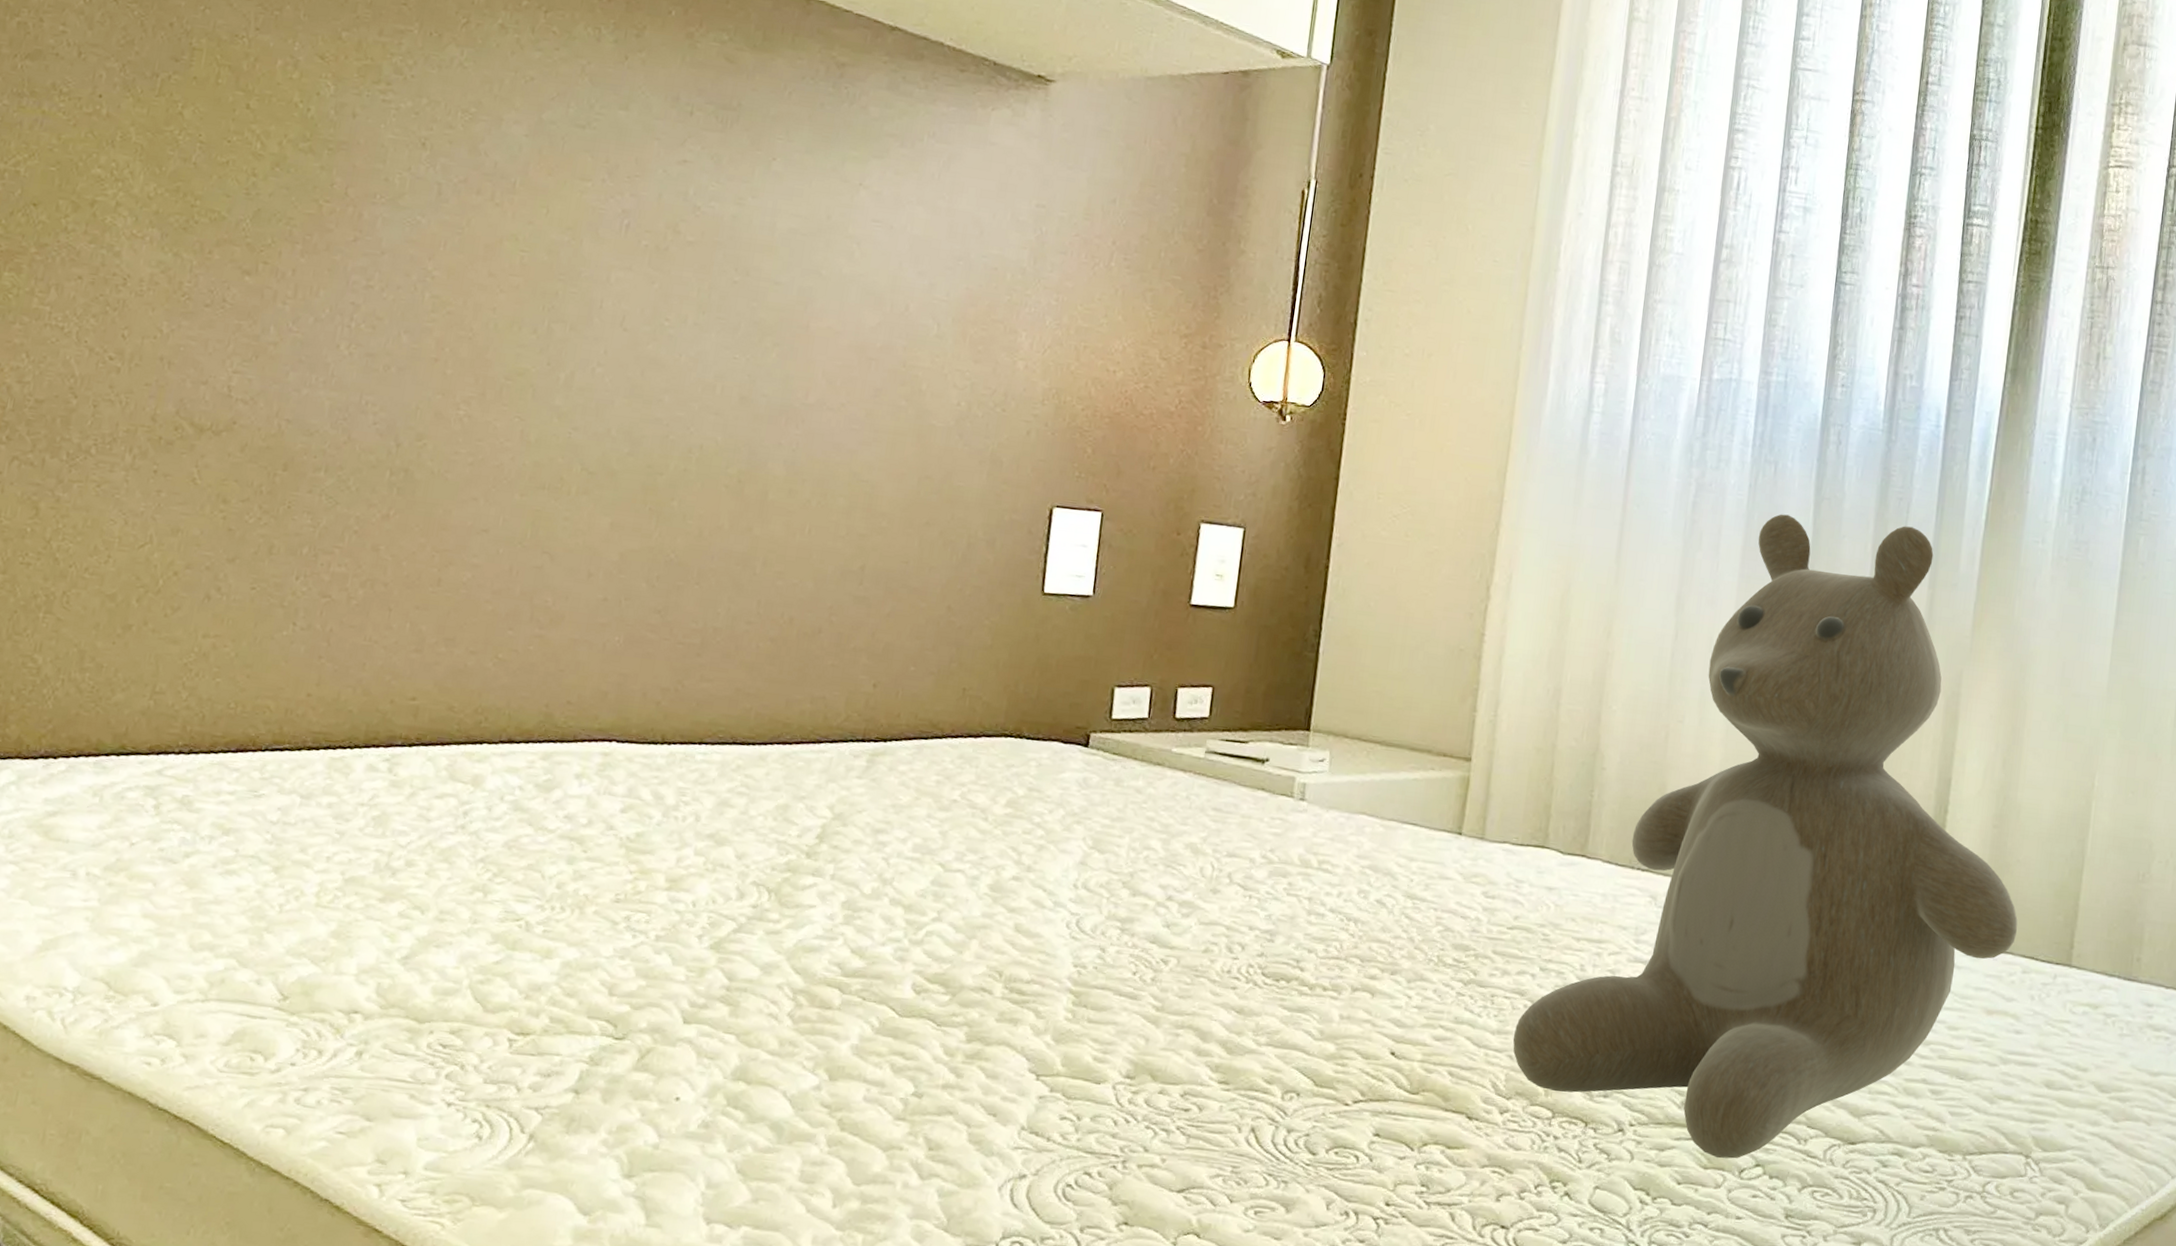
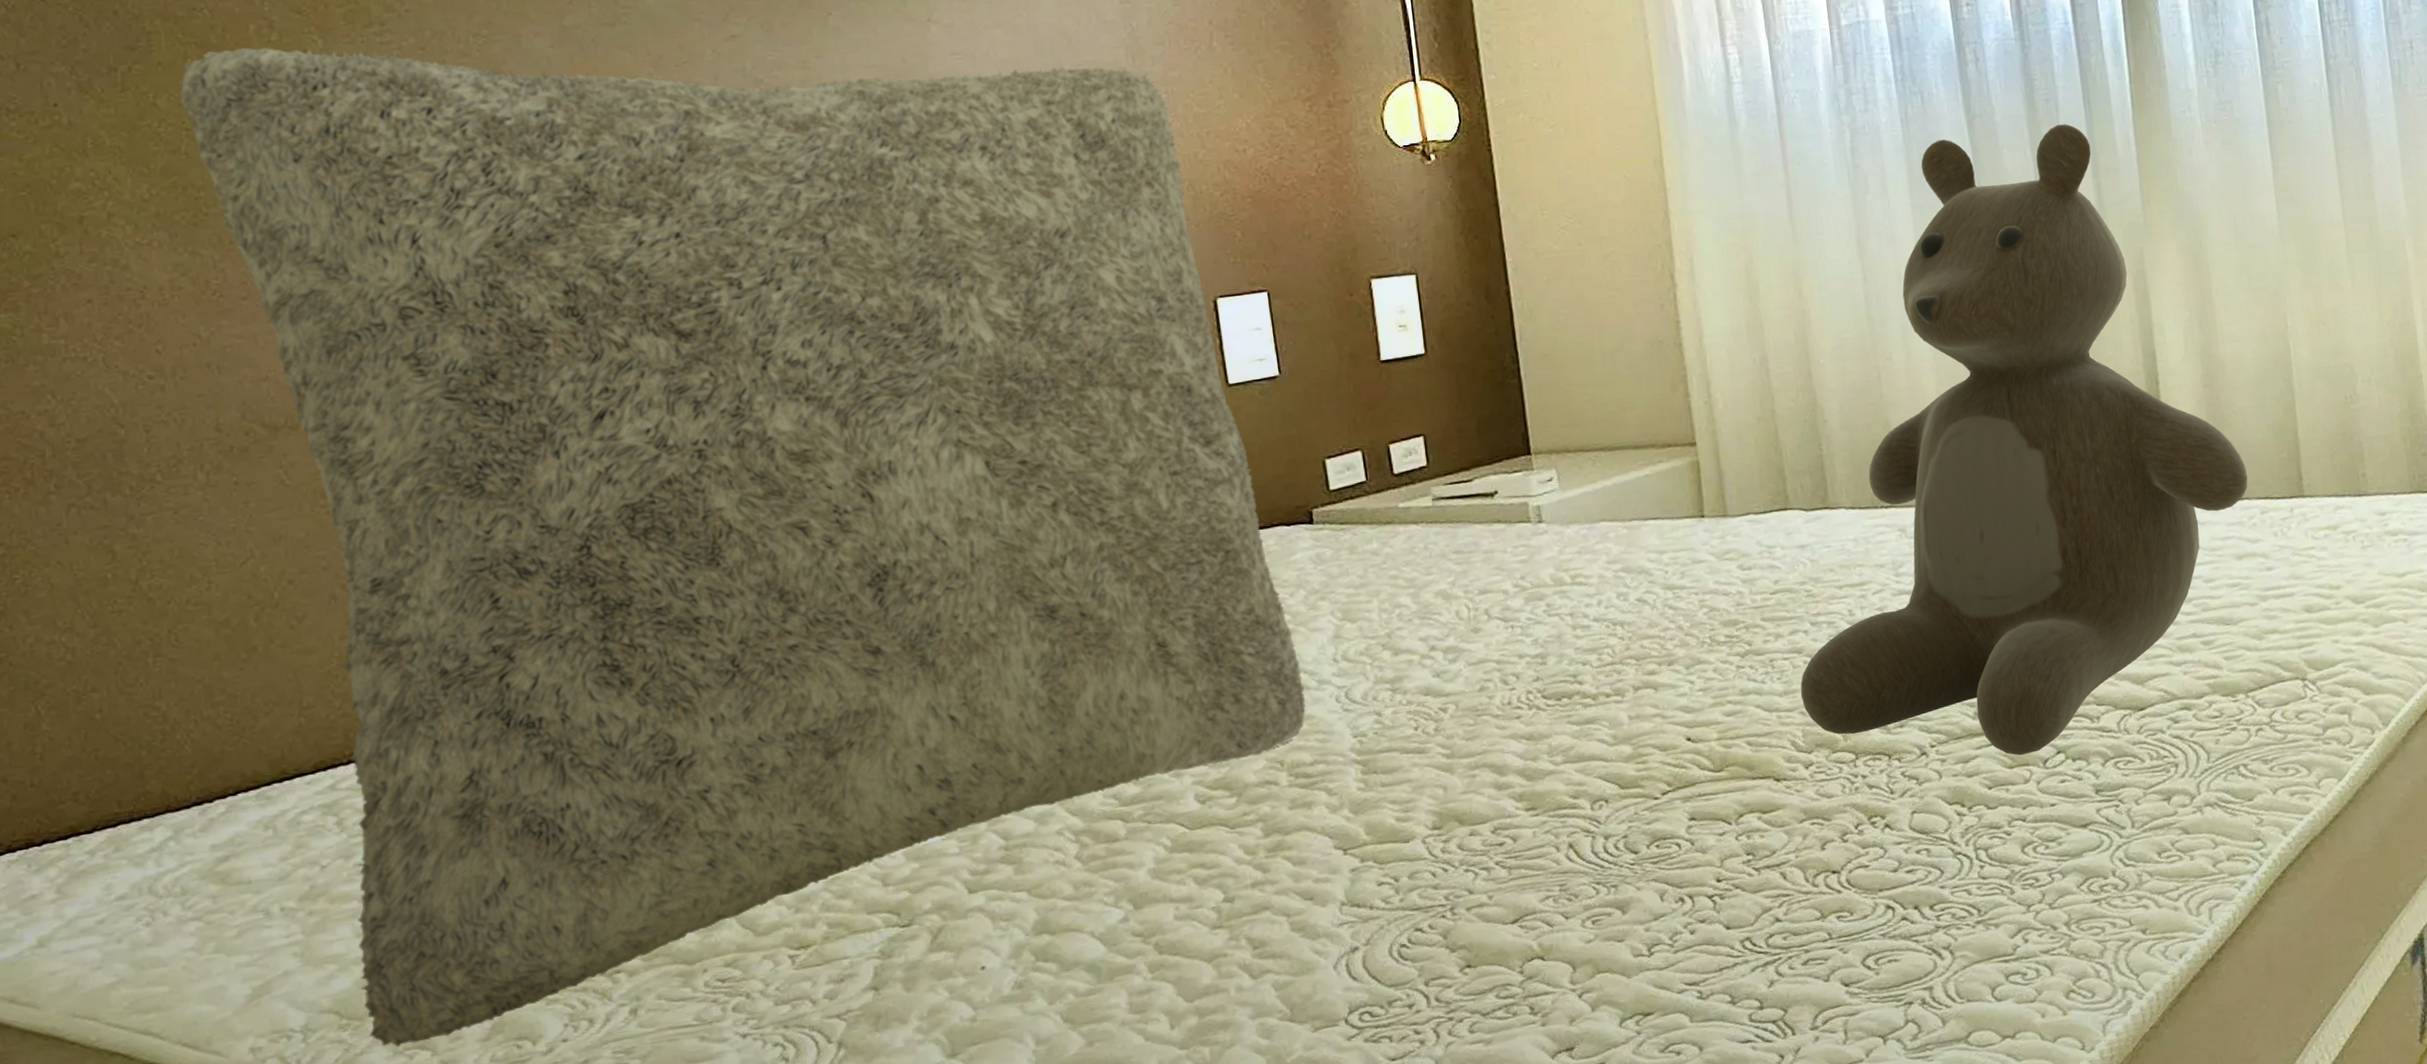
pillow: none [128,76,1056,1032] -> present [178,47,1306,1048]

